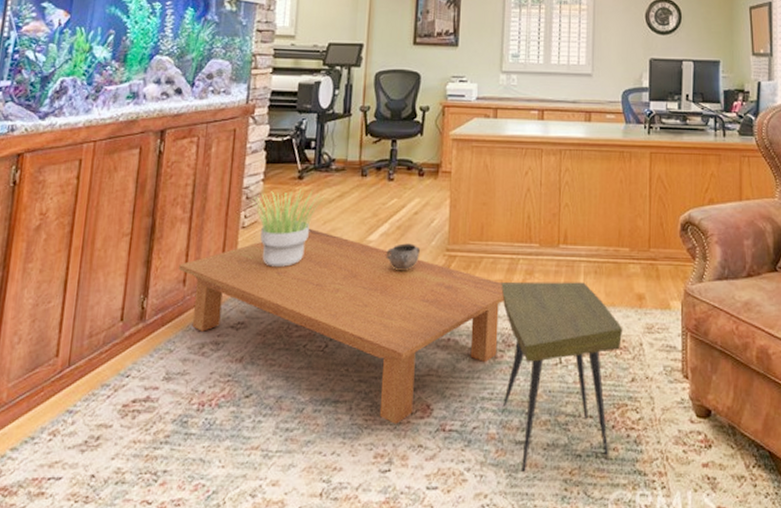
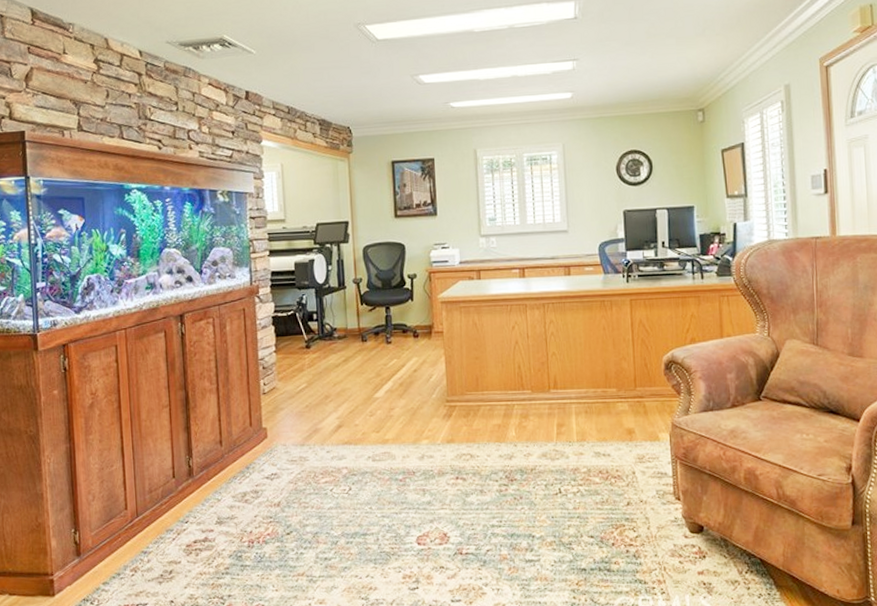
coffee table: present [179,228,505,424] -> none [214,390,504,550]
potted plant: present [251,189,325,267] -> none [268,356,332,425]
decorative bowl: present [386,243,420,271] -> none [392,397,423,422]
side table: present [501,281,623,472] -> none [499,422,616,585]

